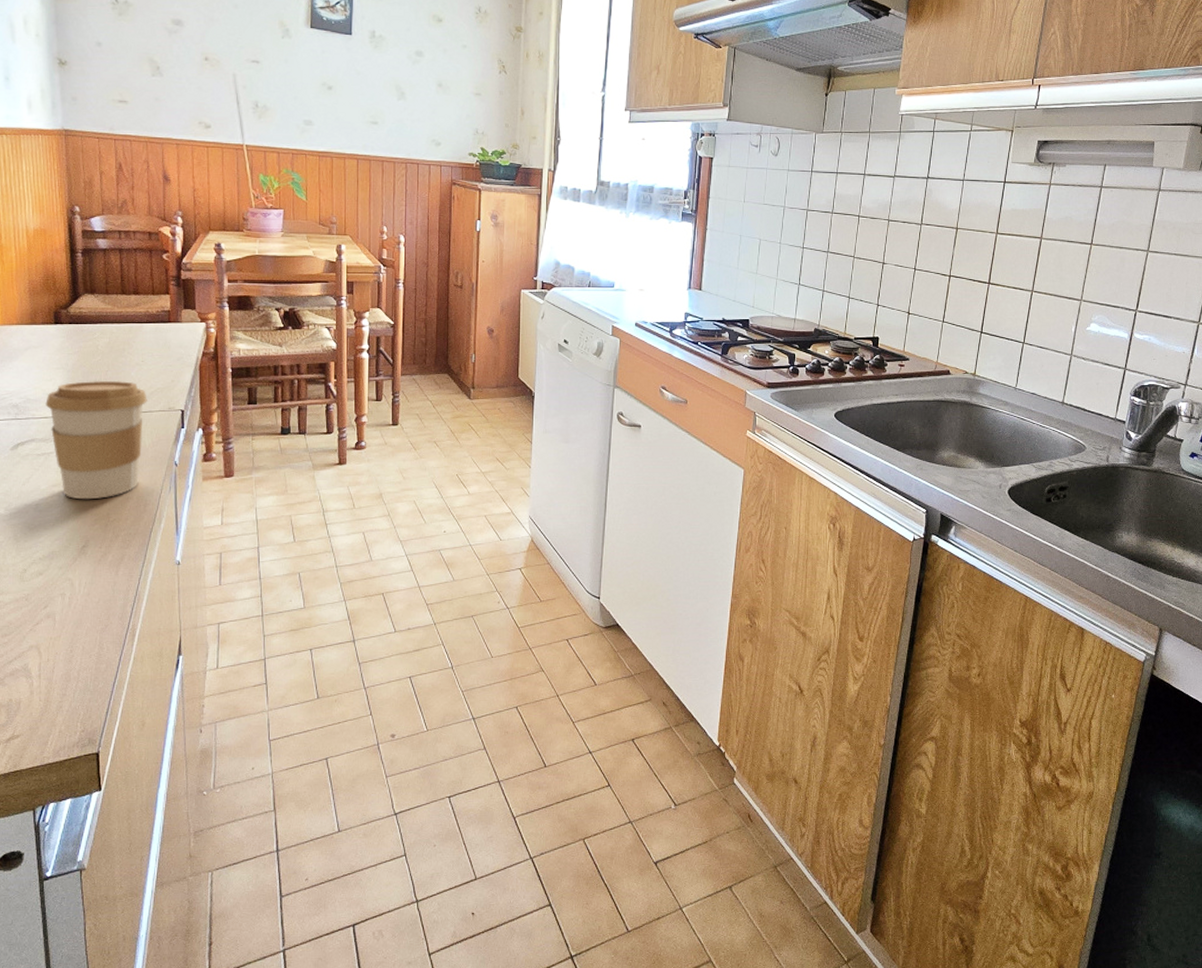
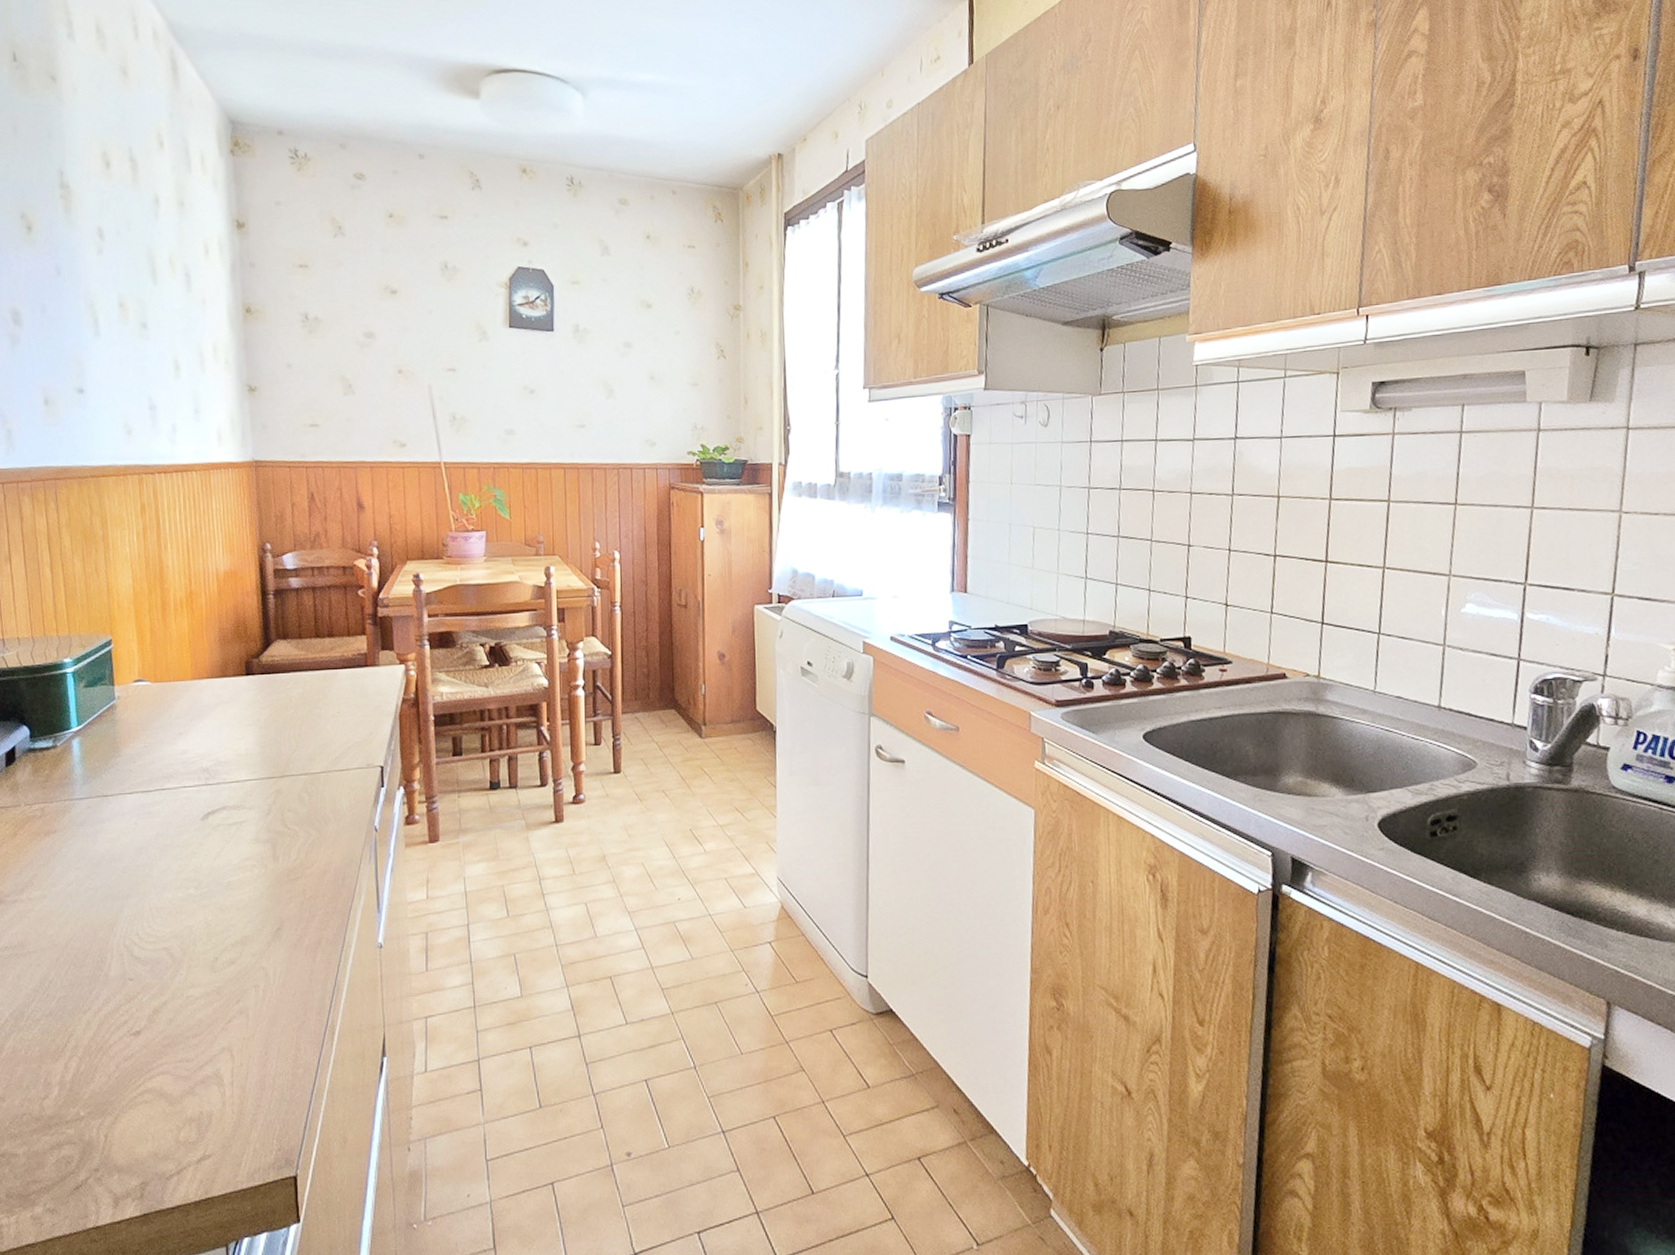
coffee cup: present [45,380,147,500] -> none [237,735,344,875]

